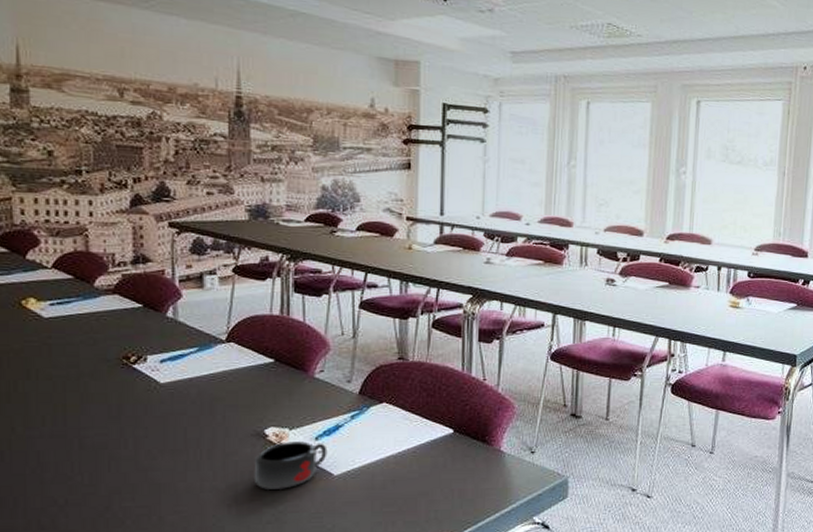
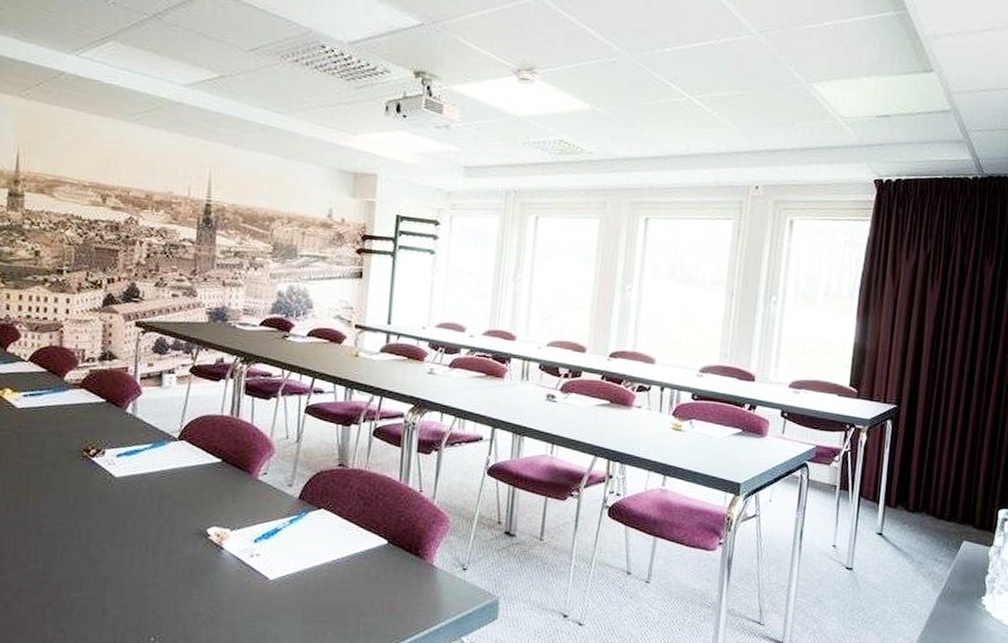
mug: present [254,441,328,489] -> none [193,542,265,590]

